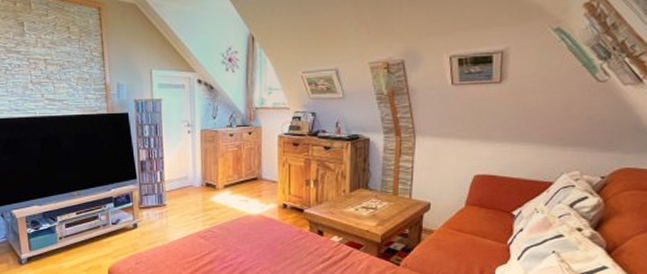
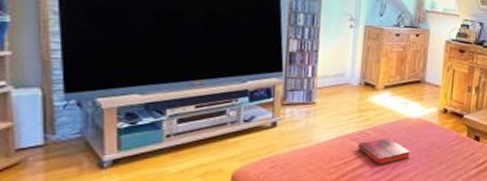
hardback book: none [206,234,255,261] -> present [358,137,411,165]

